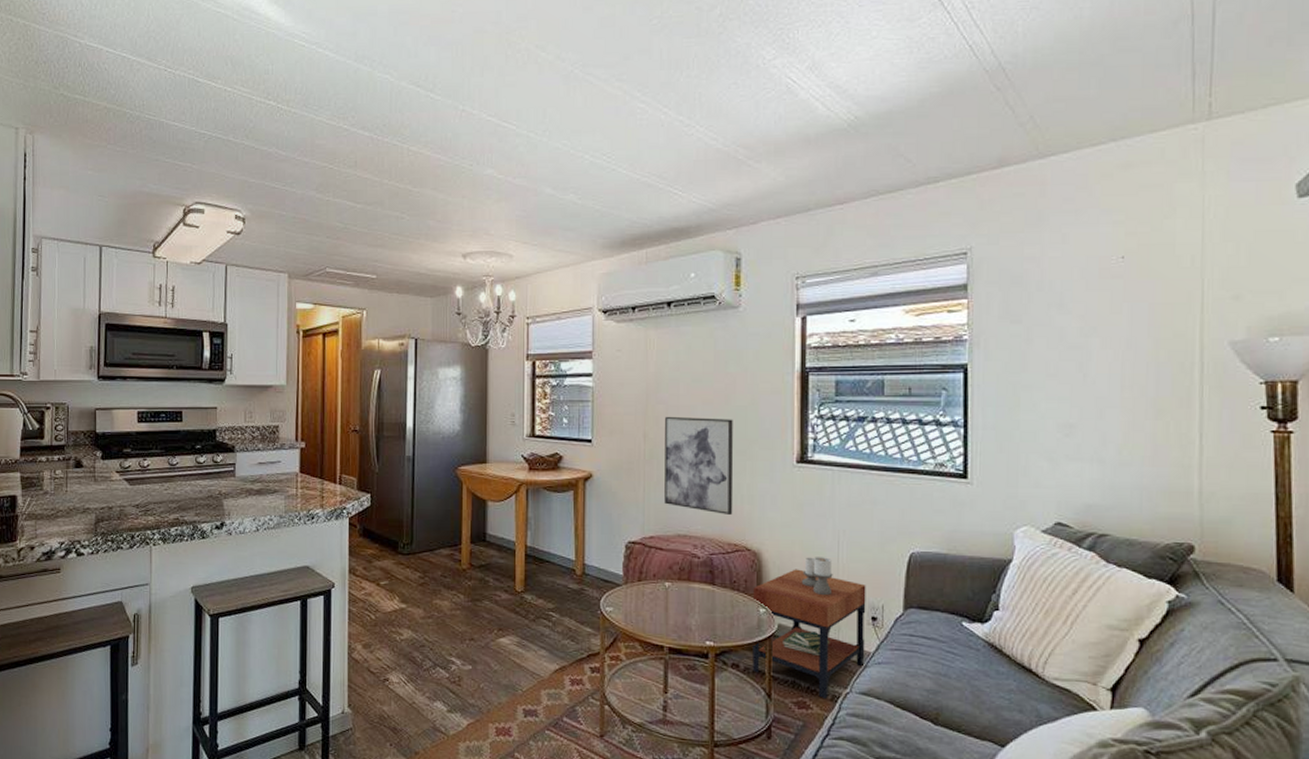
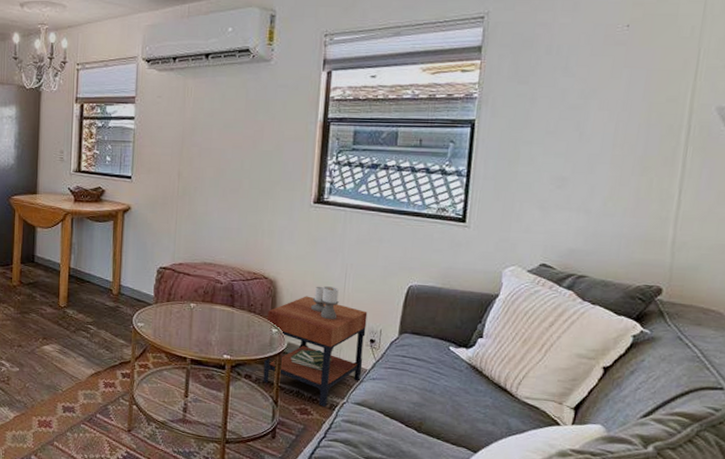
wall art: present [664,416,734,515] -> none [194,157,259,247]

